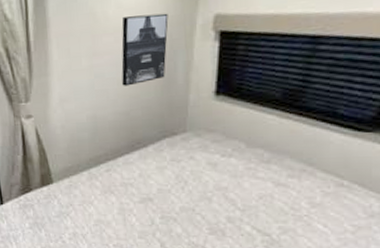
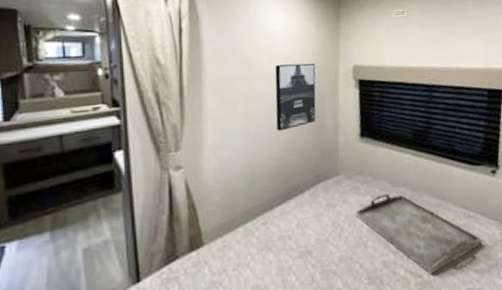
serving tray: none [201,154,354,235] -> present [355,193,483,275]

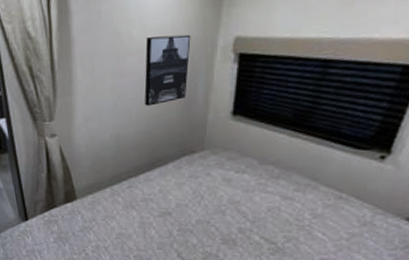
serving tray: present [355,193,483,275] -> none [217,170,350,243]

